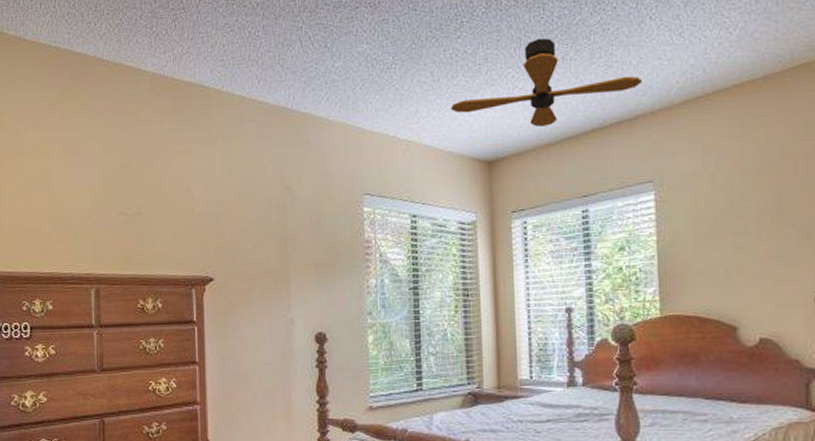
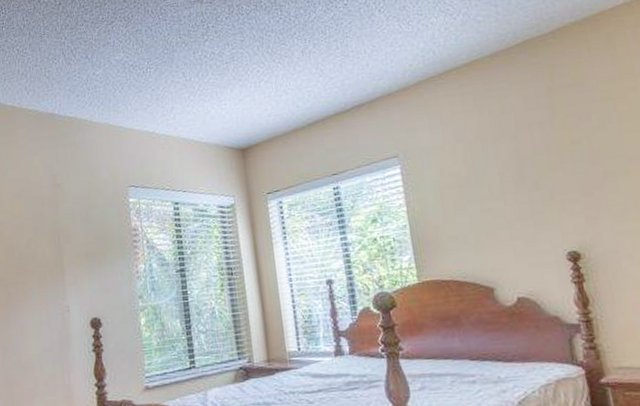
ceiling fan: present [450,37,642,127] -> none [203,35,377,115]

